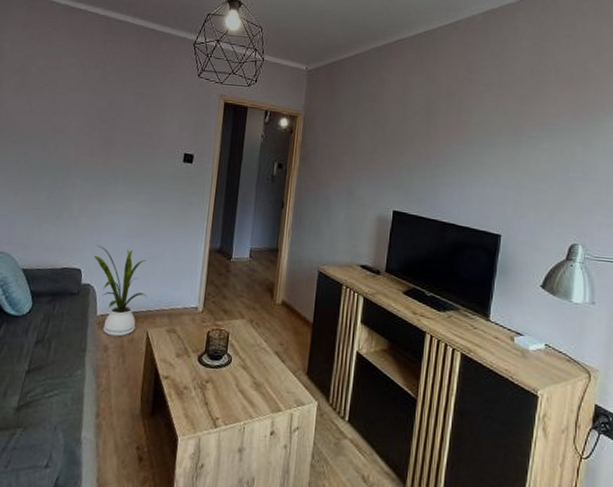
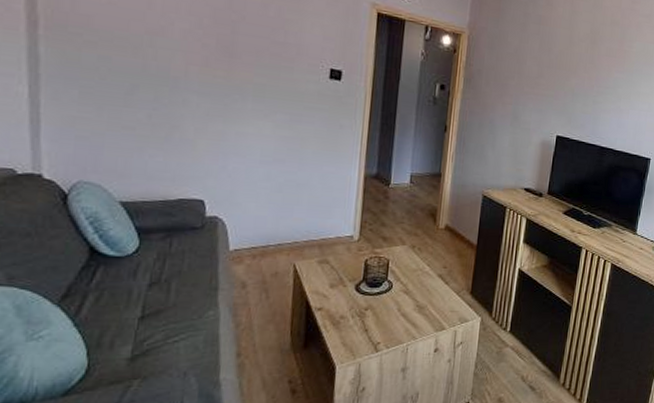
house plant: present [94,245,147,337] -> none [220,172,292,272]

